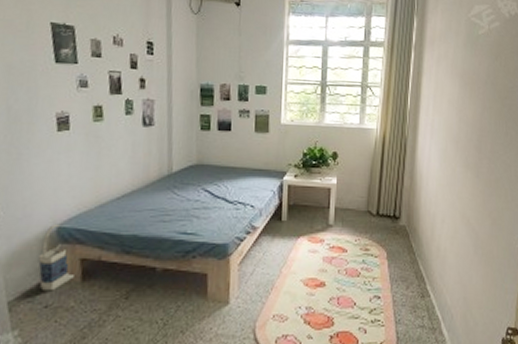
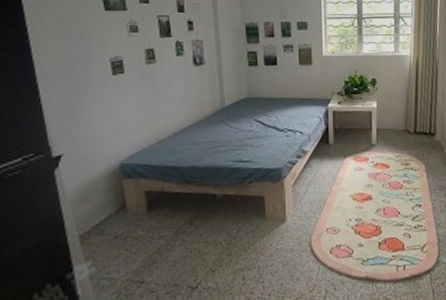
bag: present [38,225,74,292] -> none [105,162,140,224]

